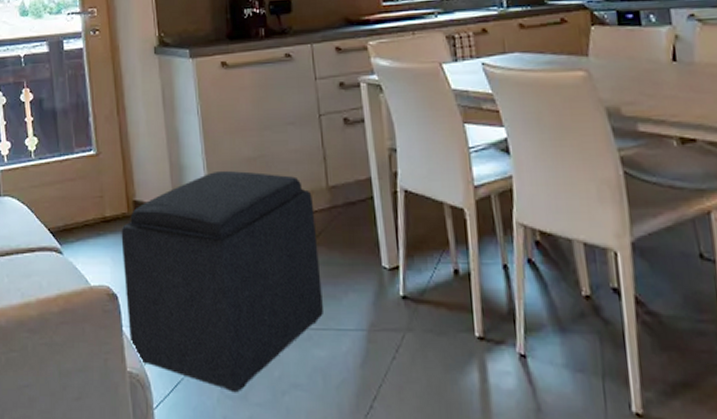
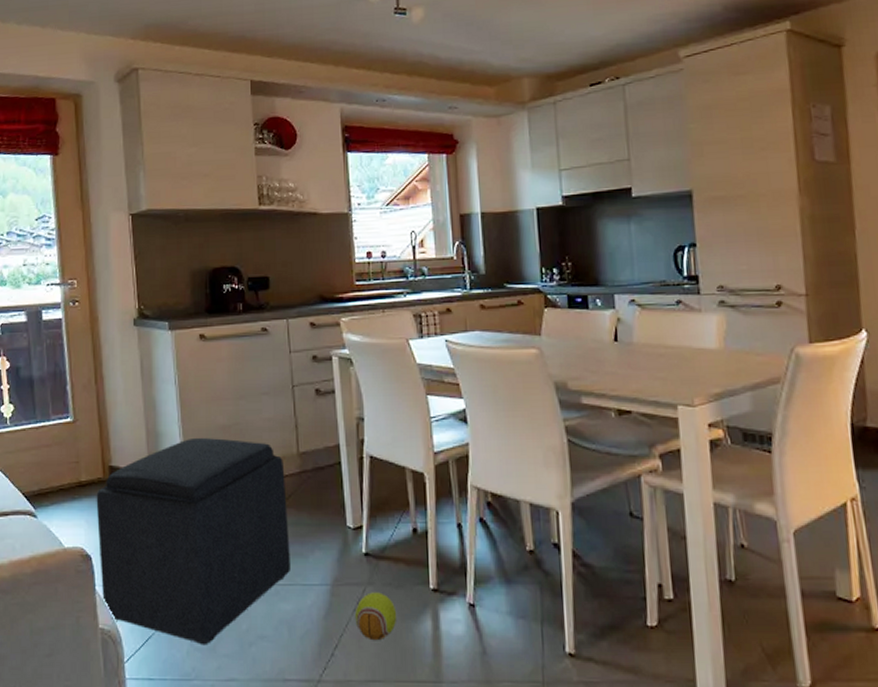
ball: none [393,339,441,393] -> present [354,592,397,641]

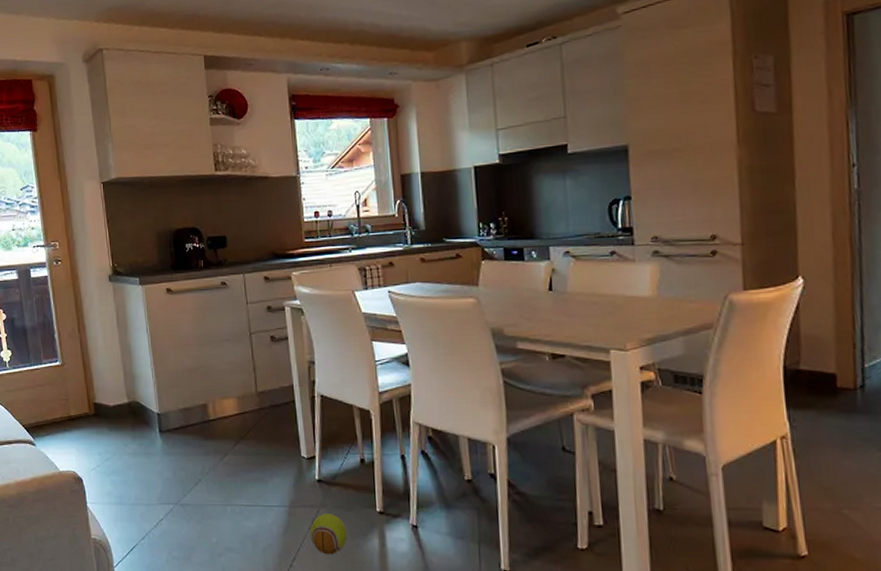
ottoman: present [96,438,290,646] -> none [84,379,253,555]

